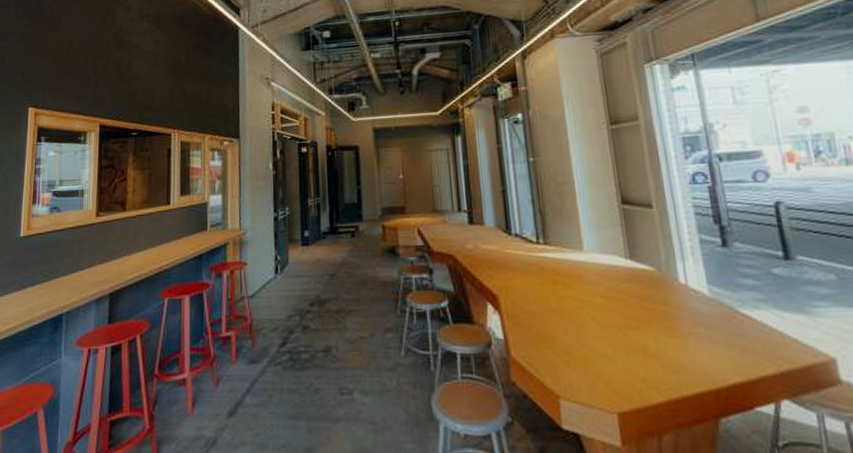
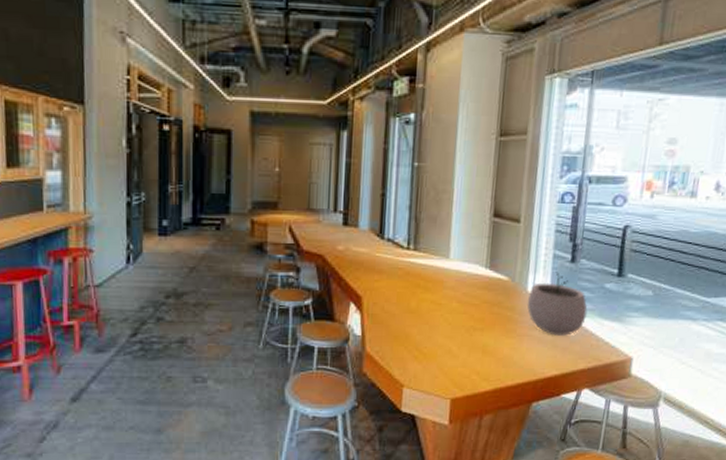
plant pot: none [682,258,760,333] -> present [527,272,588,336]

